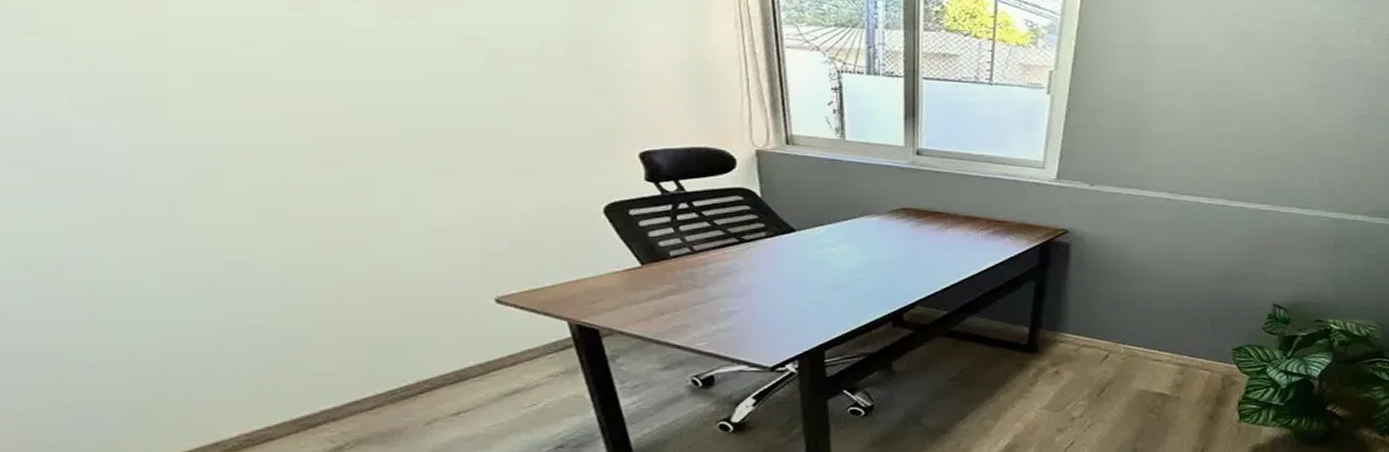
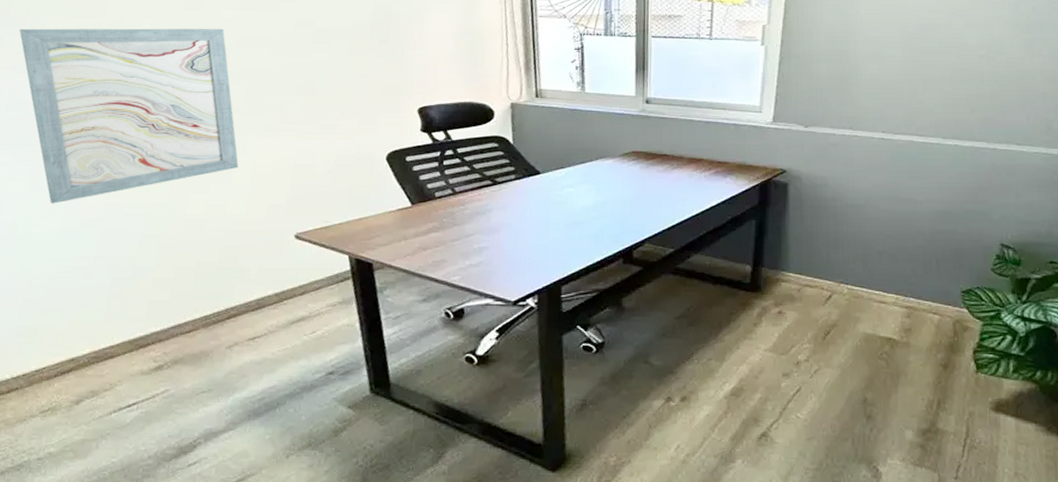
wall art: none [28,26,406,262] -> present [19,28,239,204]

